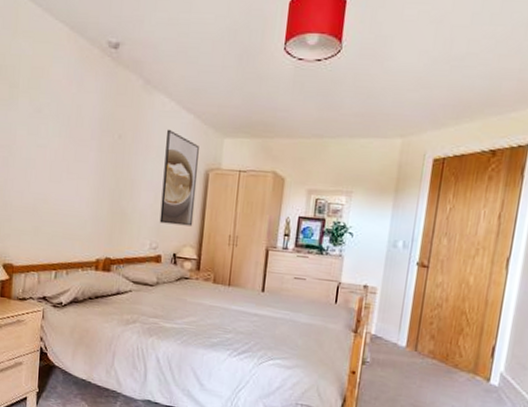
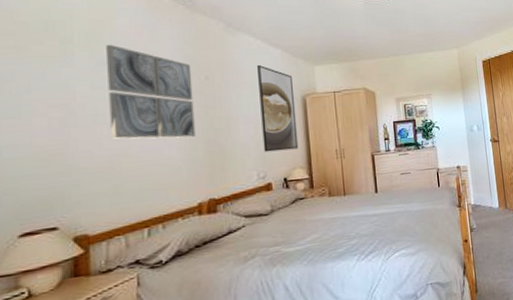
wall art: none [37,92,108,196] -> present [106,44,196,139]

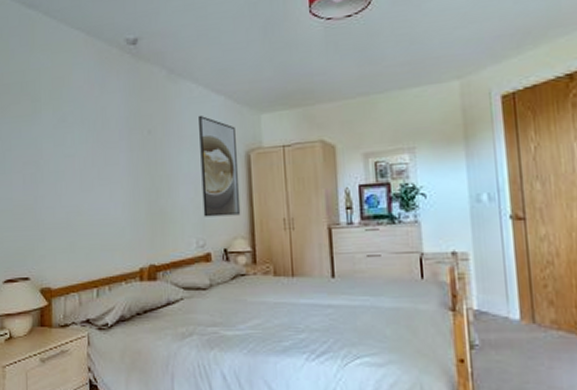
wall art: present [106,44,196,139] -> none [65,100,138,198]

